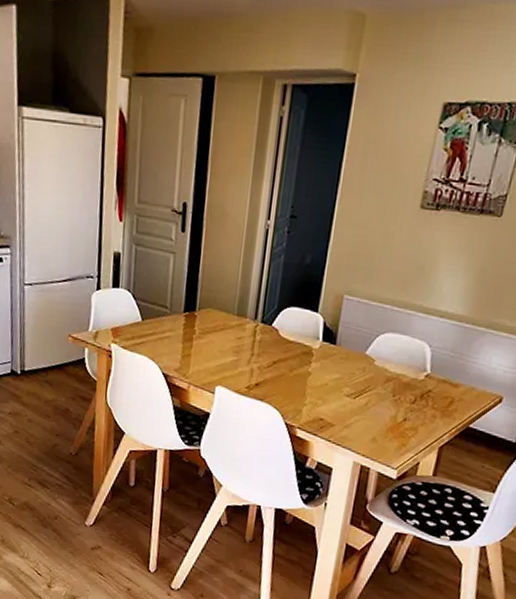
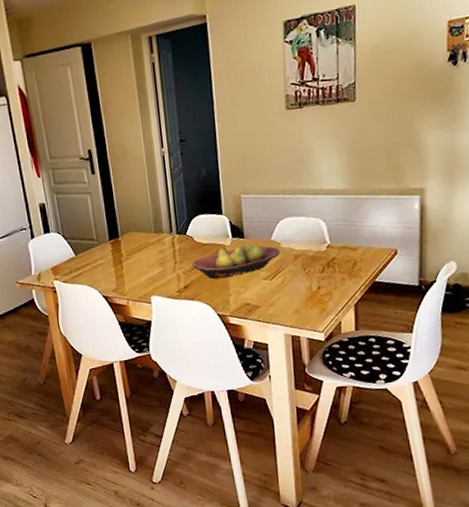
fruit bowl: none [270,349,374,386] -> present [192,242,281,280]

